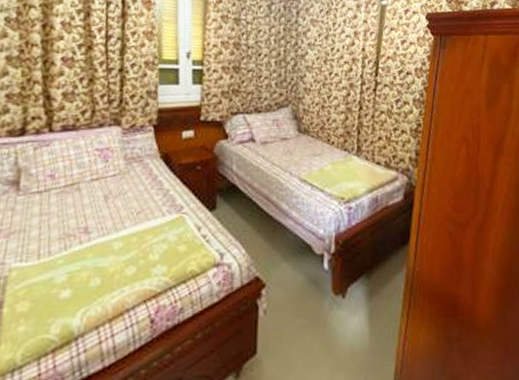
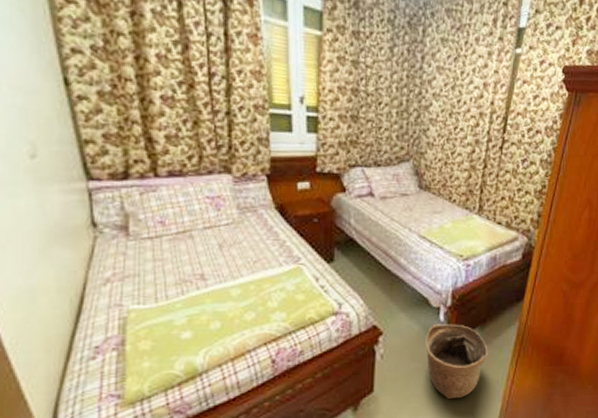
basket: none [310,272,377,361] -> present [425,324,488,400]

